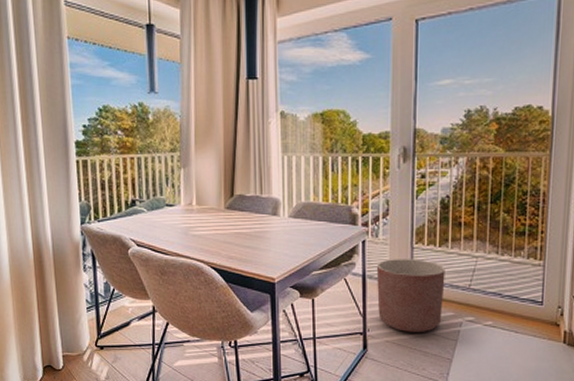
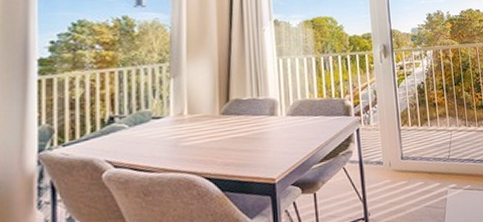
planter: present [376,259,445,332] -> none [370,139,431,209]

